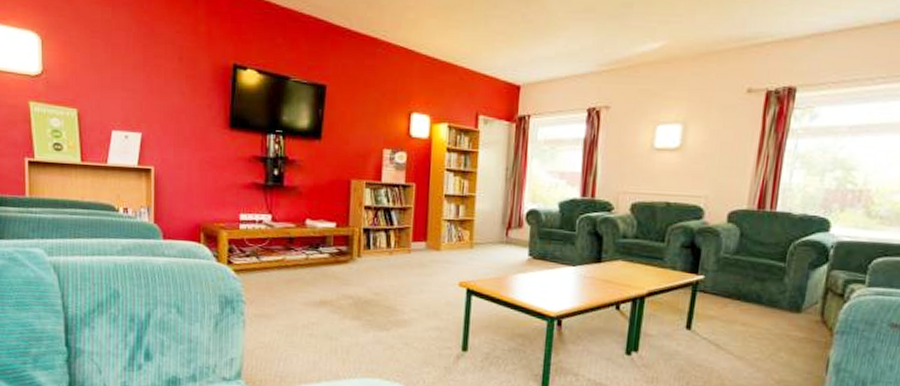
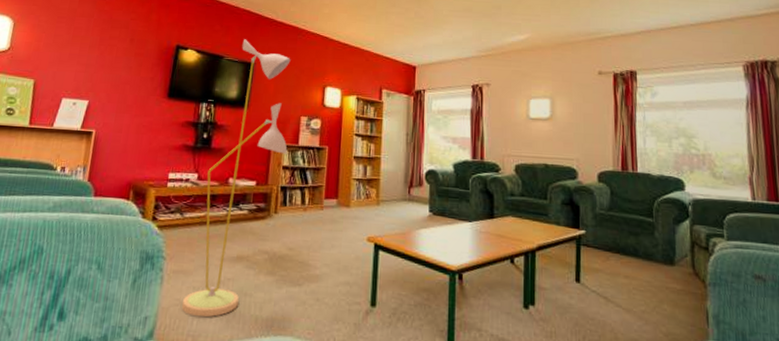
floor lamp: none [266,55,369,360] -> present [181,39,291,318]

